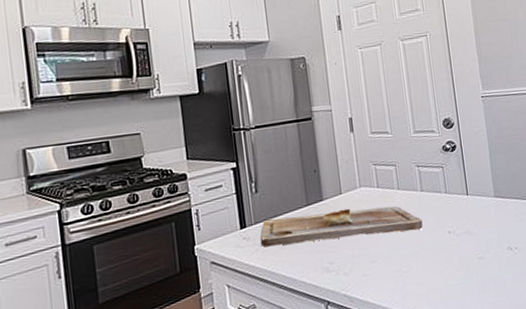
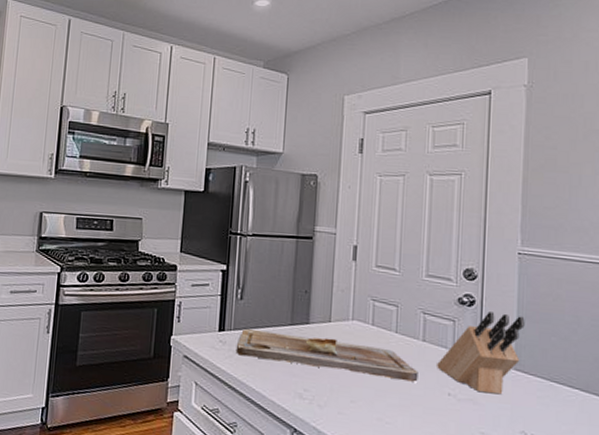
knife block: none [435,150,498,224] -> present [437,311,525,395]

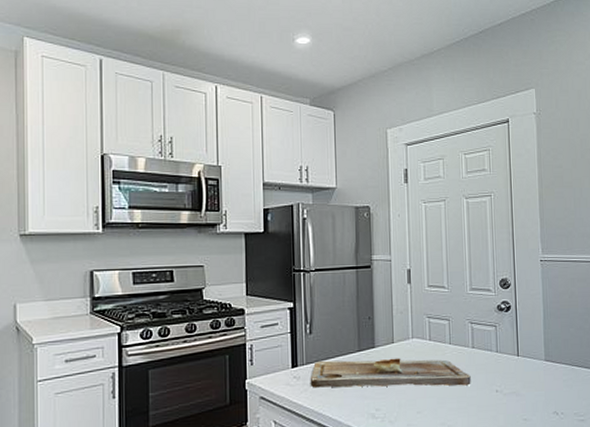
knife block: present [437,311,525,395] -> none [485,313,550,385]

